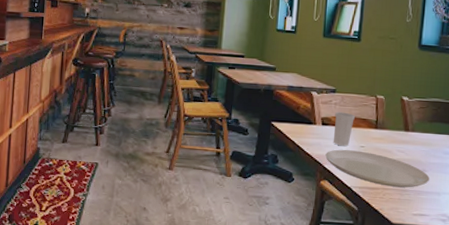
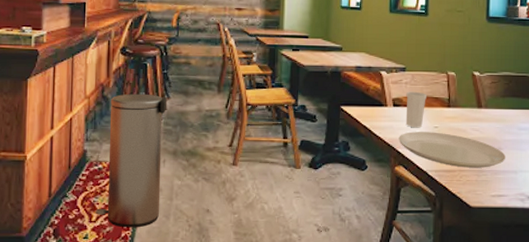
pedal bin: none [45,100,112,219] -> present [95,93,167,228]

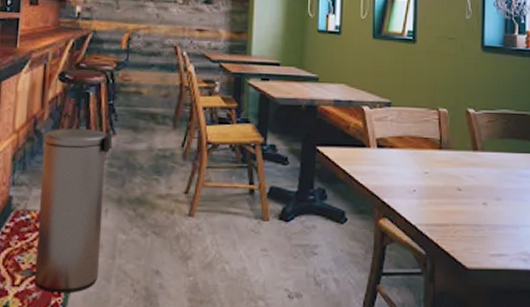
plate: present [399,132,505,168] -> none [383,178,505,222]
cup: present [405,91,428,128] -> none [391,130,416,174]

